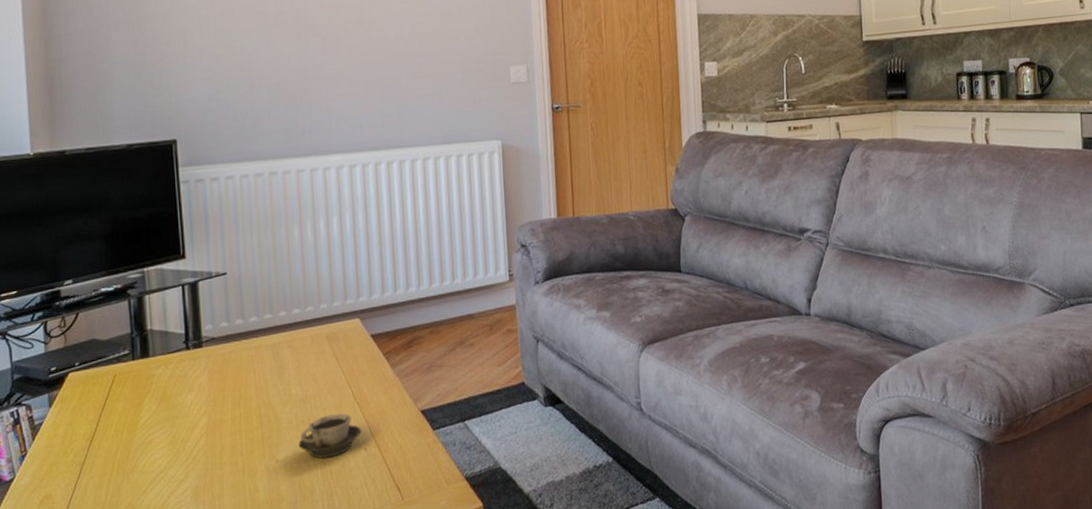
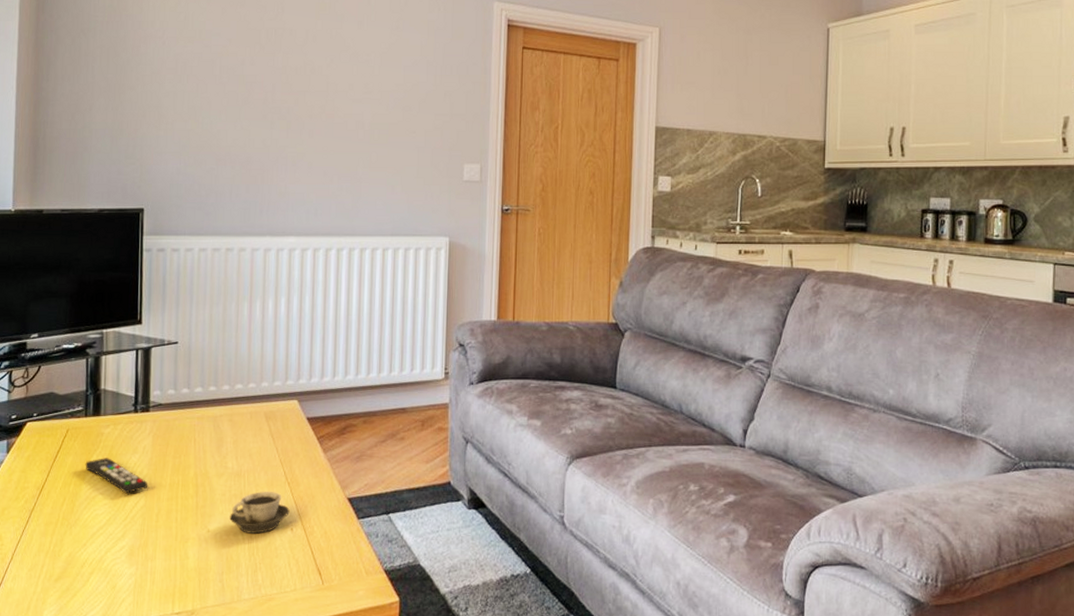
remote control: none [137,399,207,434] -> present [85,458,147,494]

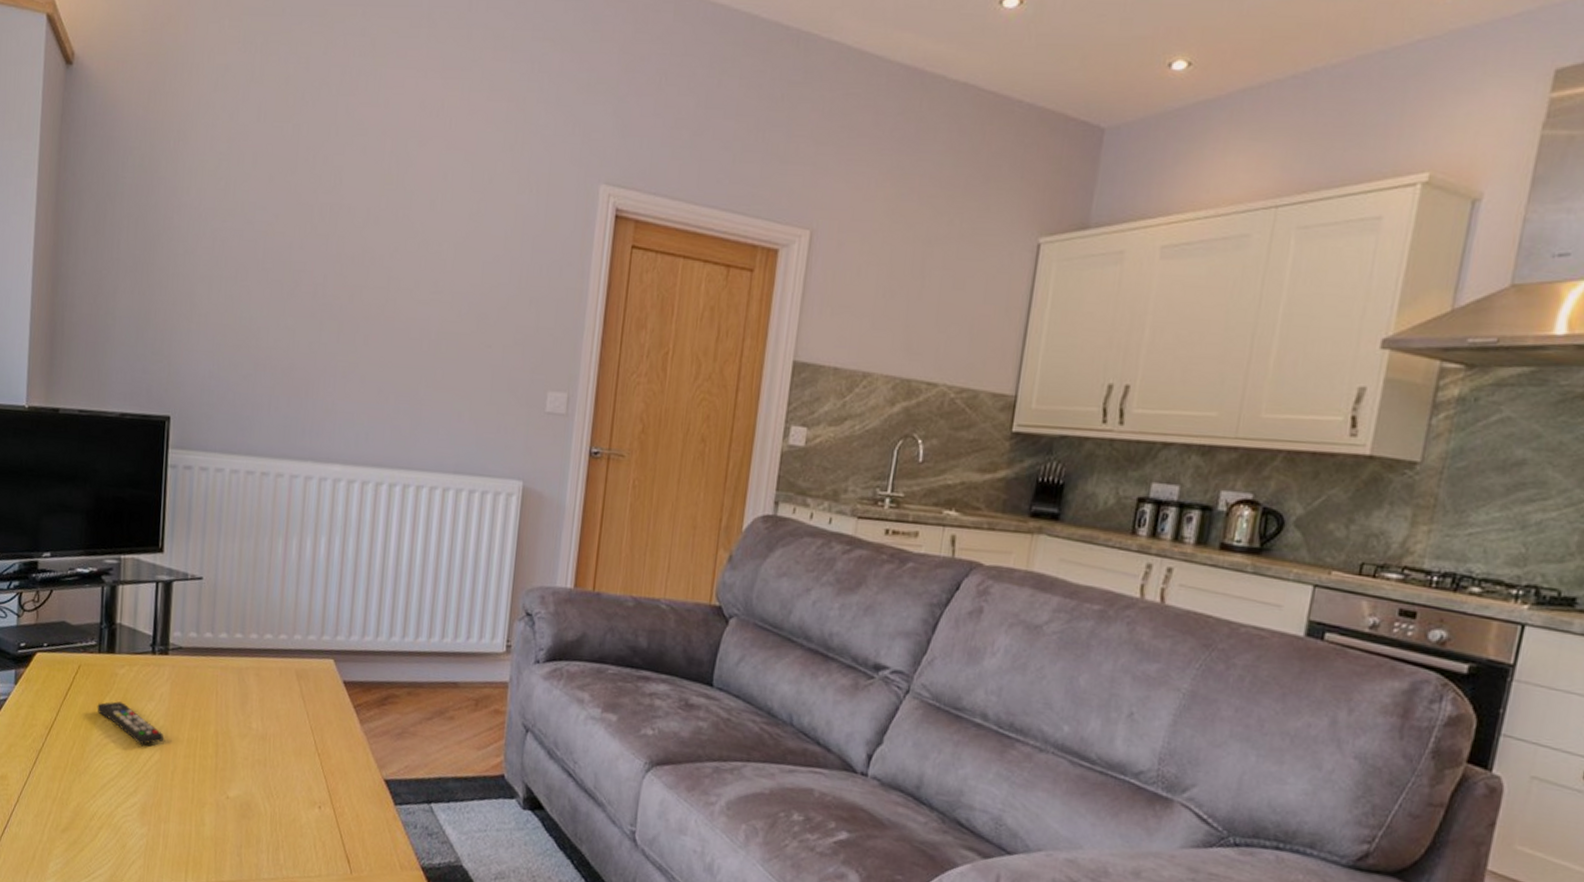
cup: present [229,492,290,534] -> none [251,760,319,808]

